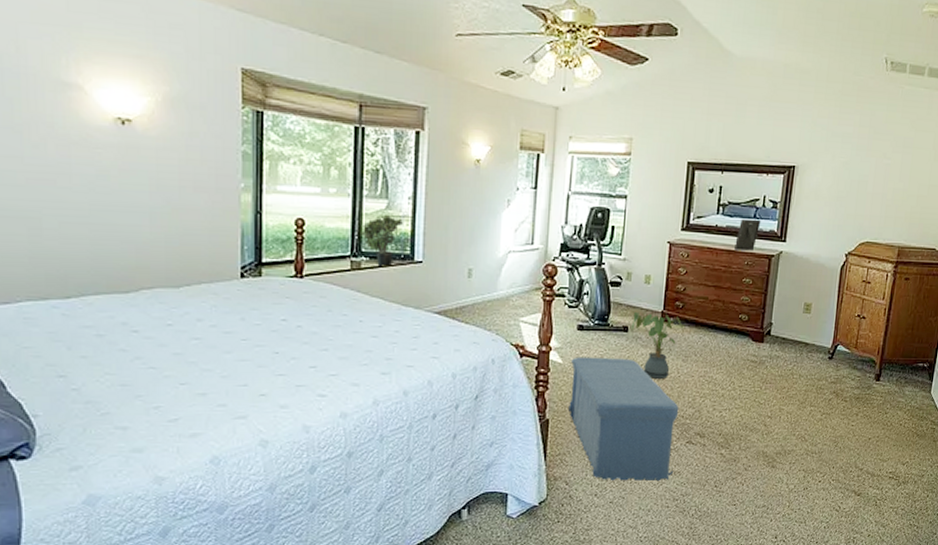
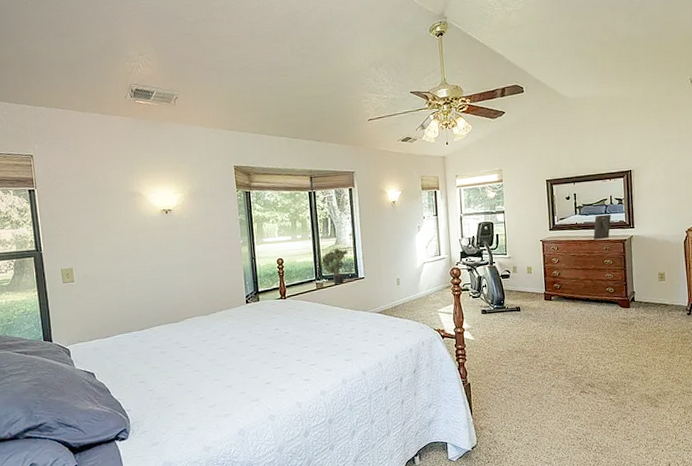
storage ottoman: present [568,357,679,481] -> none [481,331,573,427]
house plant: present [631,312,683,380] -> none [522,294,563,345]

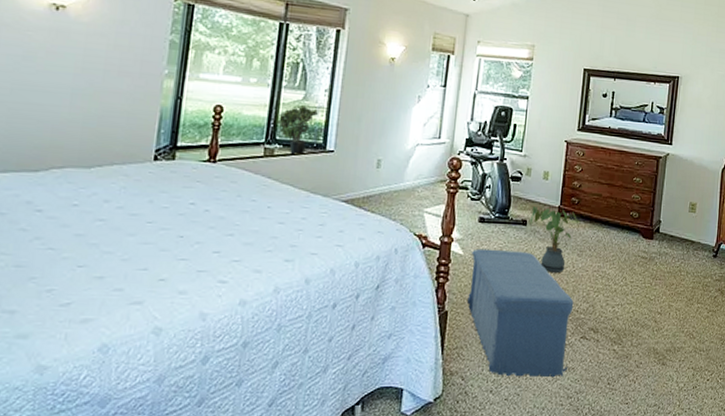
storage ottoman: none [481,331,573,427] -> present [467,248,574,377]
house plant: none [522,294,563,345] -> present [529,207,578,274]
picture frame: present [593,214,612,240] -> none [626,122,650,152]

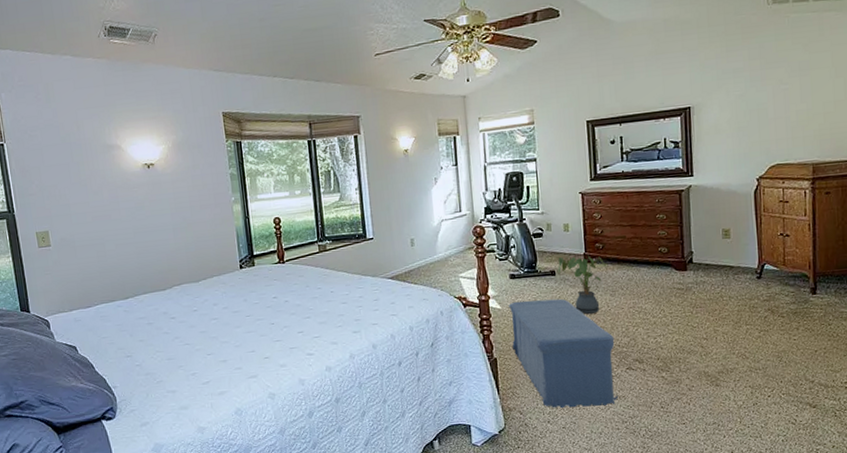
potted plant: present [277,105,319,154] -> none [323,205,355,246]

